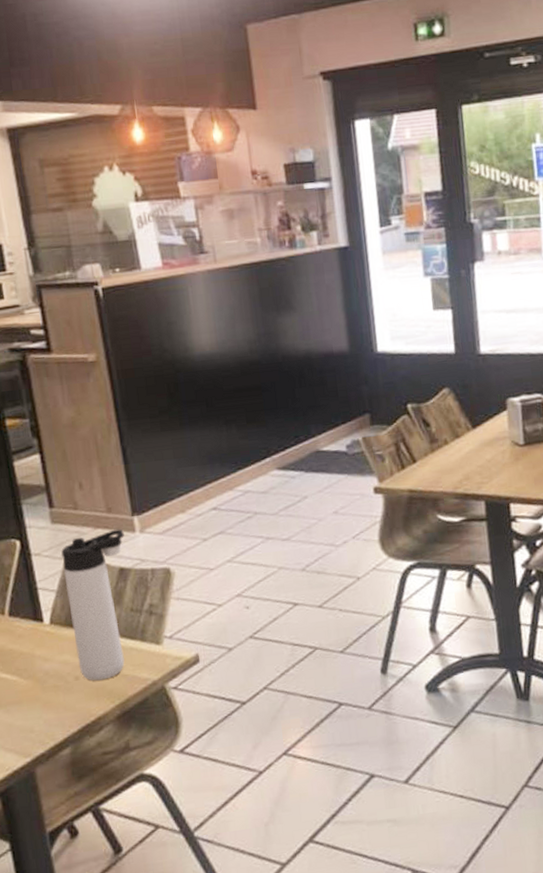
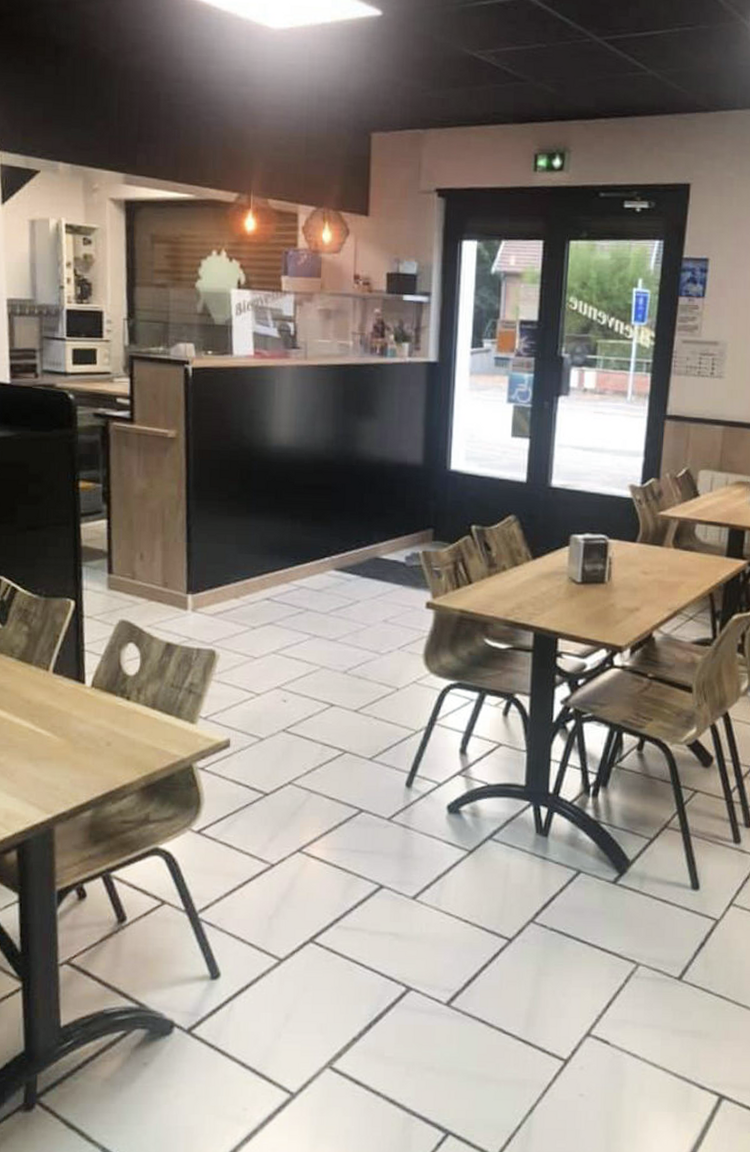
thermos bottle: present [61,528,125,681] -> none [112,604,176,750]

